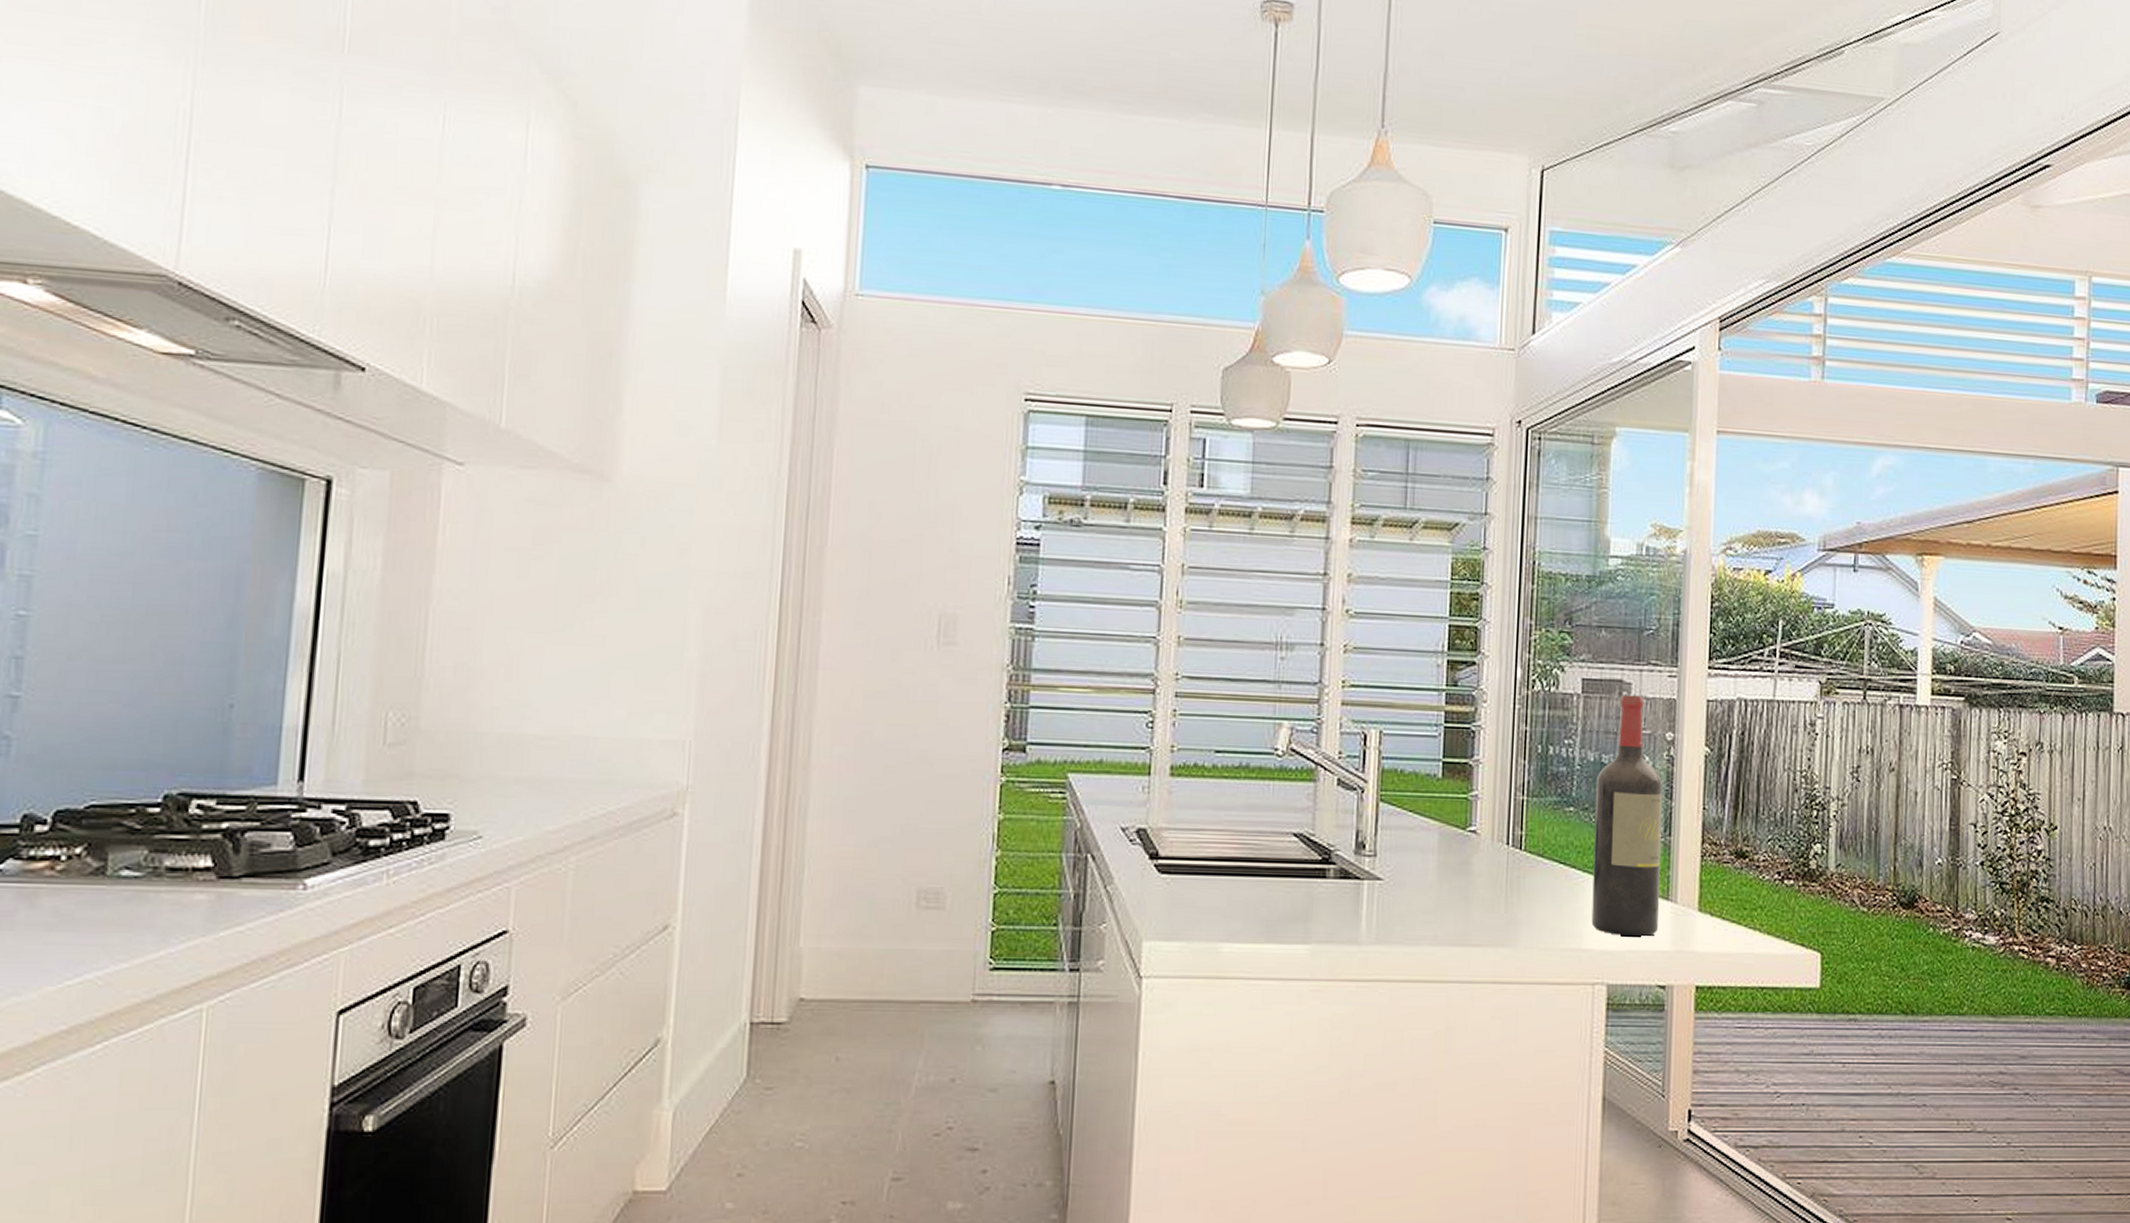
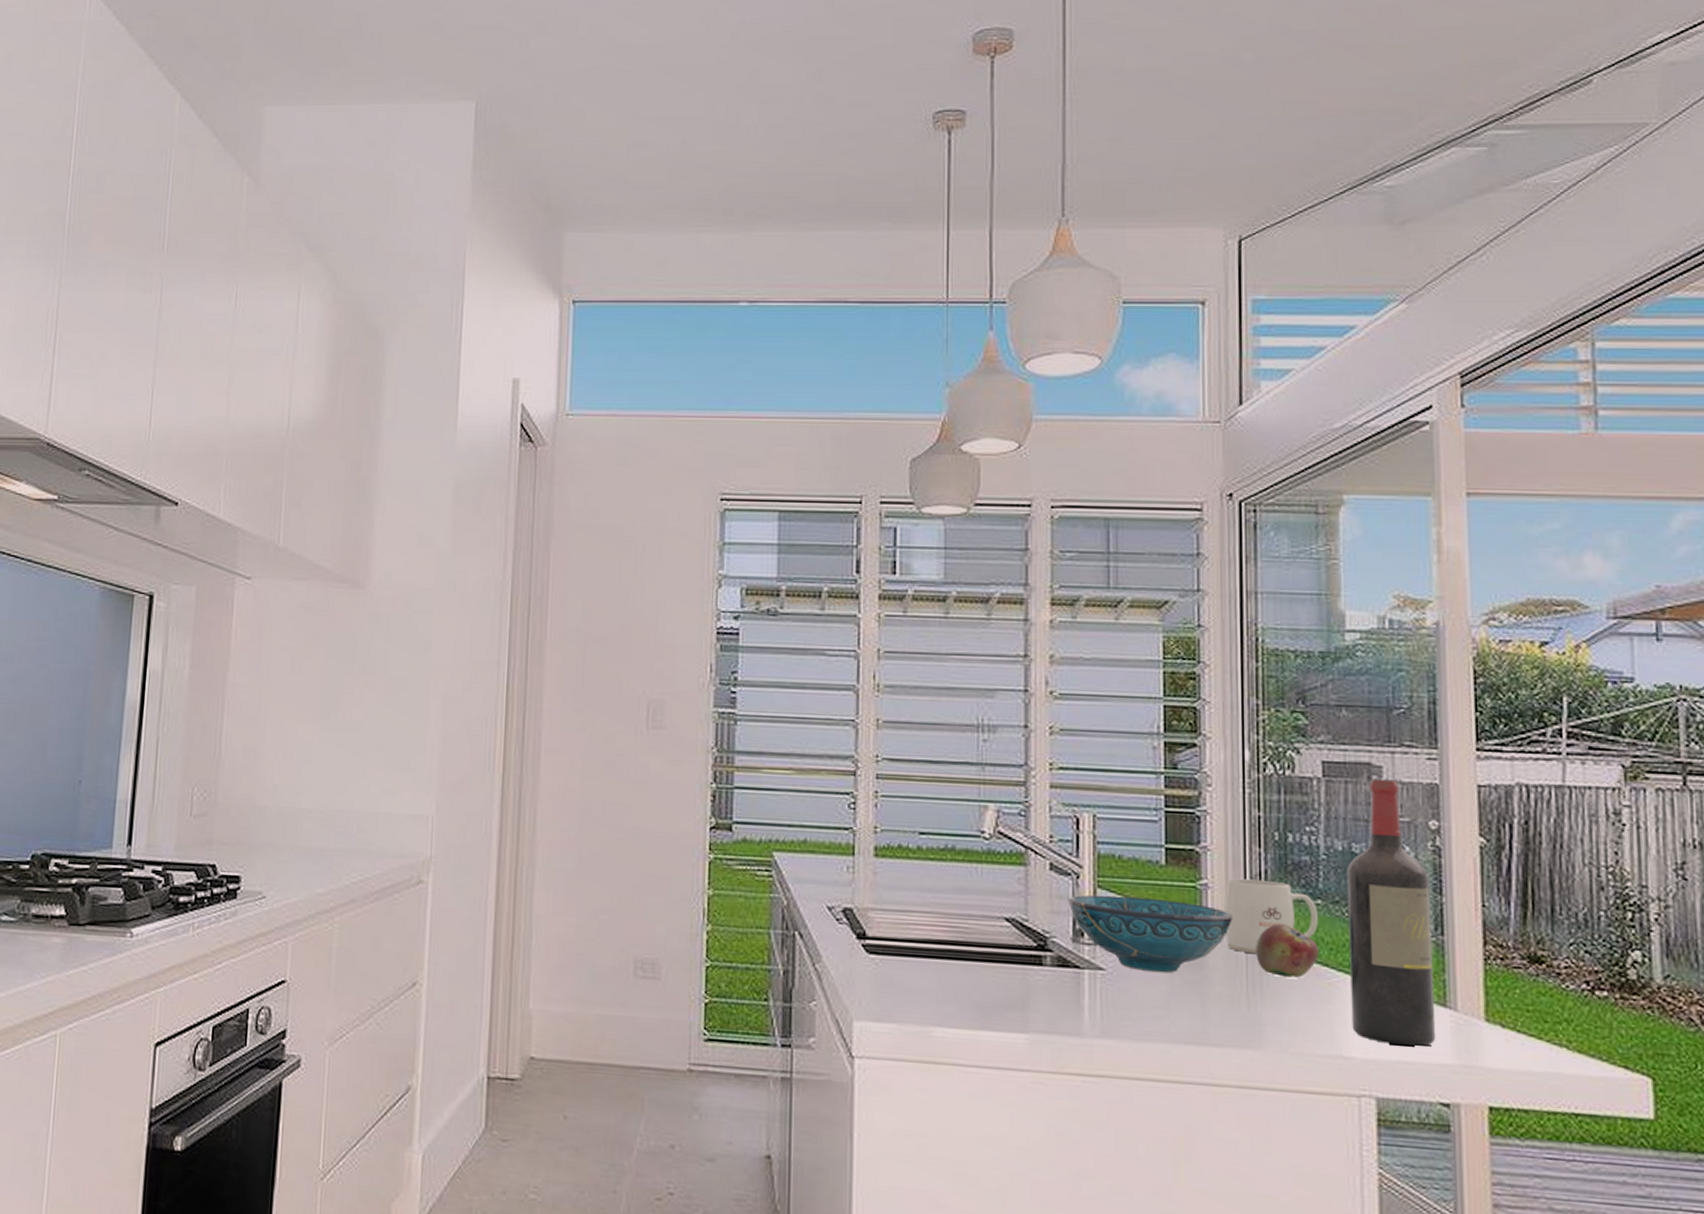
bowl: none [1352,808,1499,881] -> present [1068,895,1234,974]
mug: none [1491,789,1571,860] -> present [1224,878,1319,954]
fruit: none [1515,831,1569,880] -> present [1256,924,1320,978]

